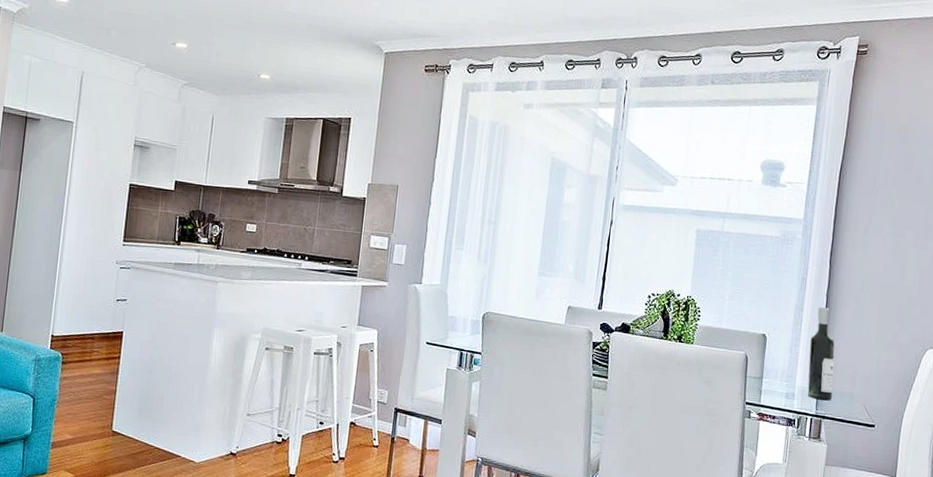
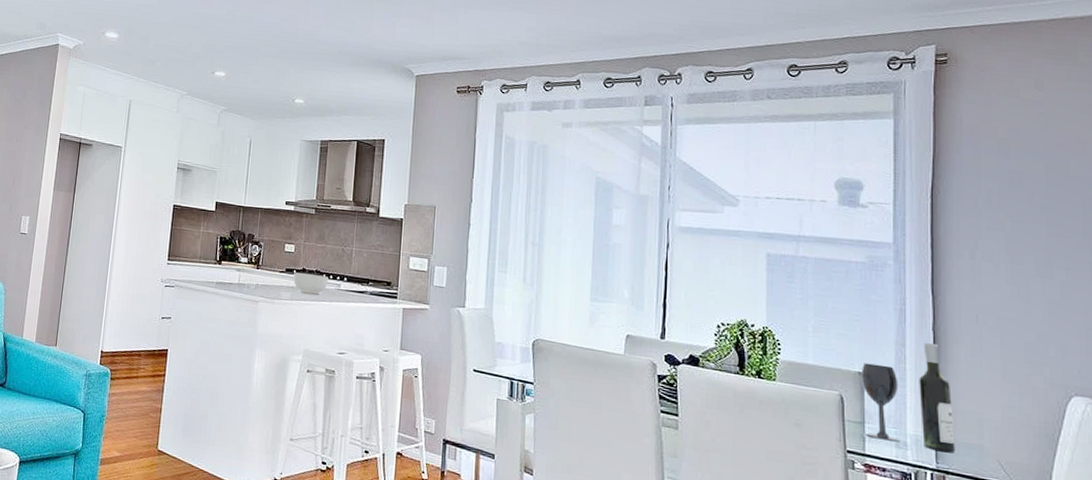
bowl: none [254,252,290,274] -> present [293,272,328,295]
wine glass: none [763,326,794,393] -> present [860,362,901,442]

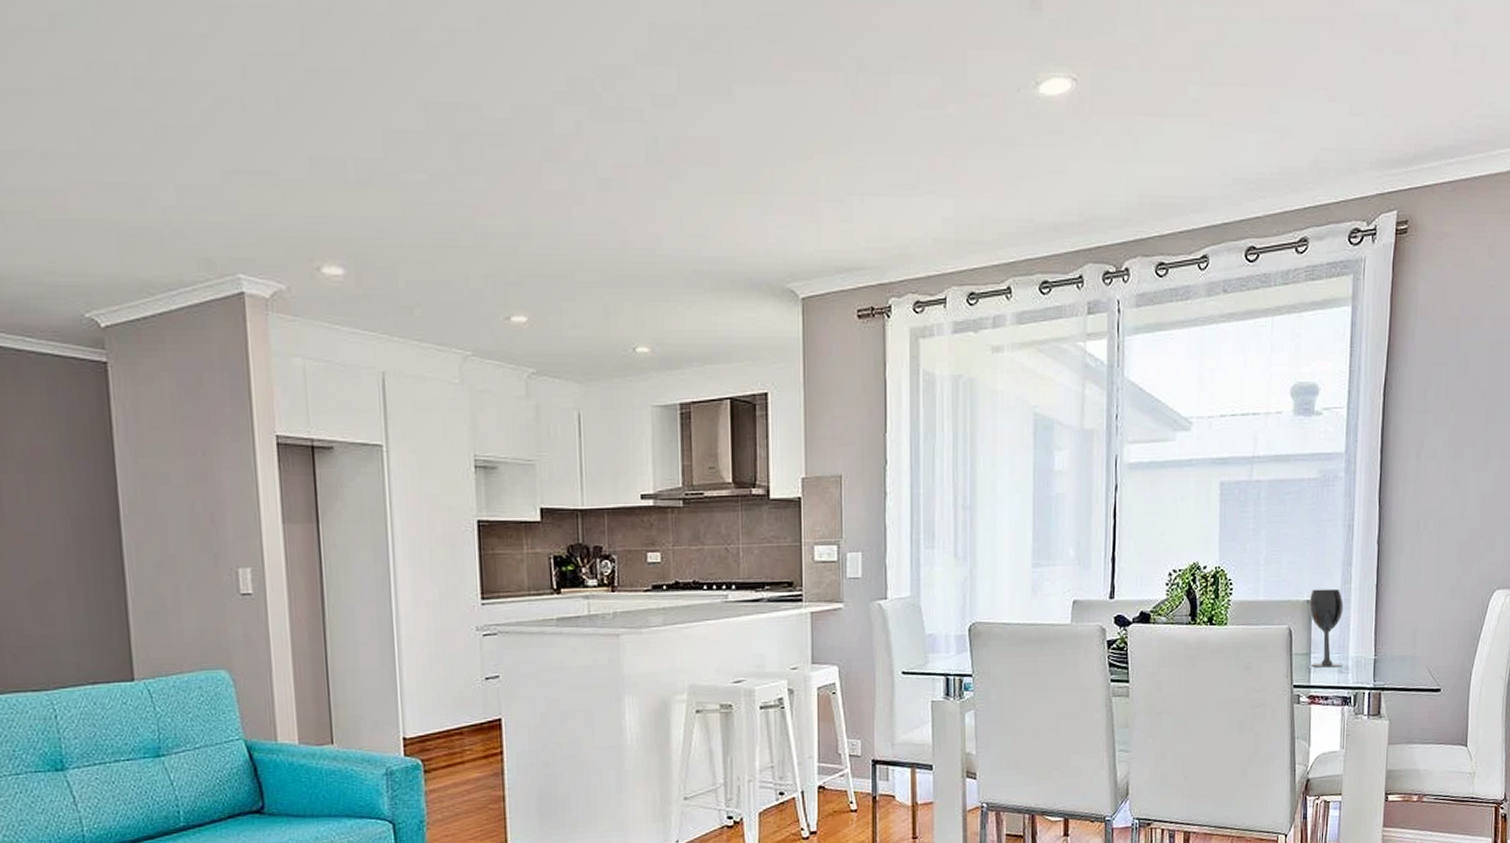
bowl: present [293,272,328,295] -> none [664,586,711,614]
bottle: present [919,343,955,454] -> none [1362,558,1392,669]

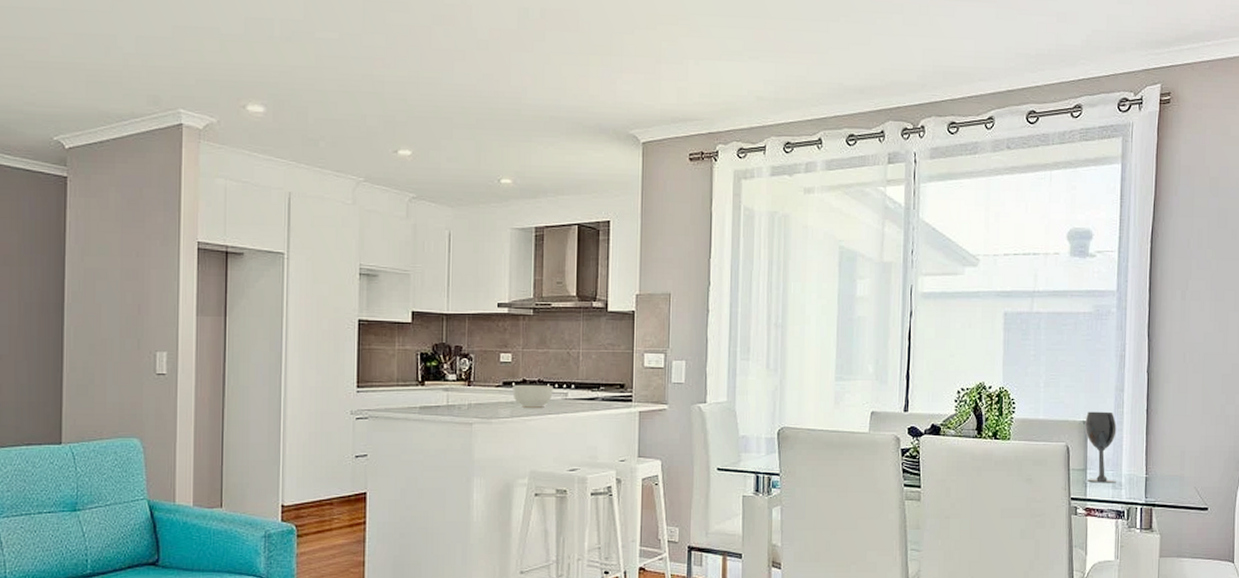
bowl: none [664,586,711,614] -> present [513,384,553,408]

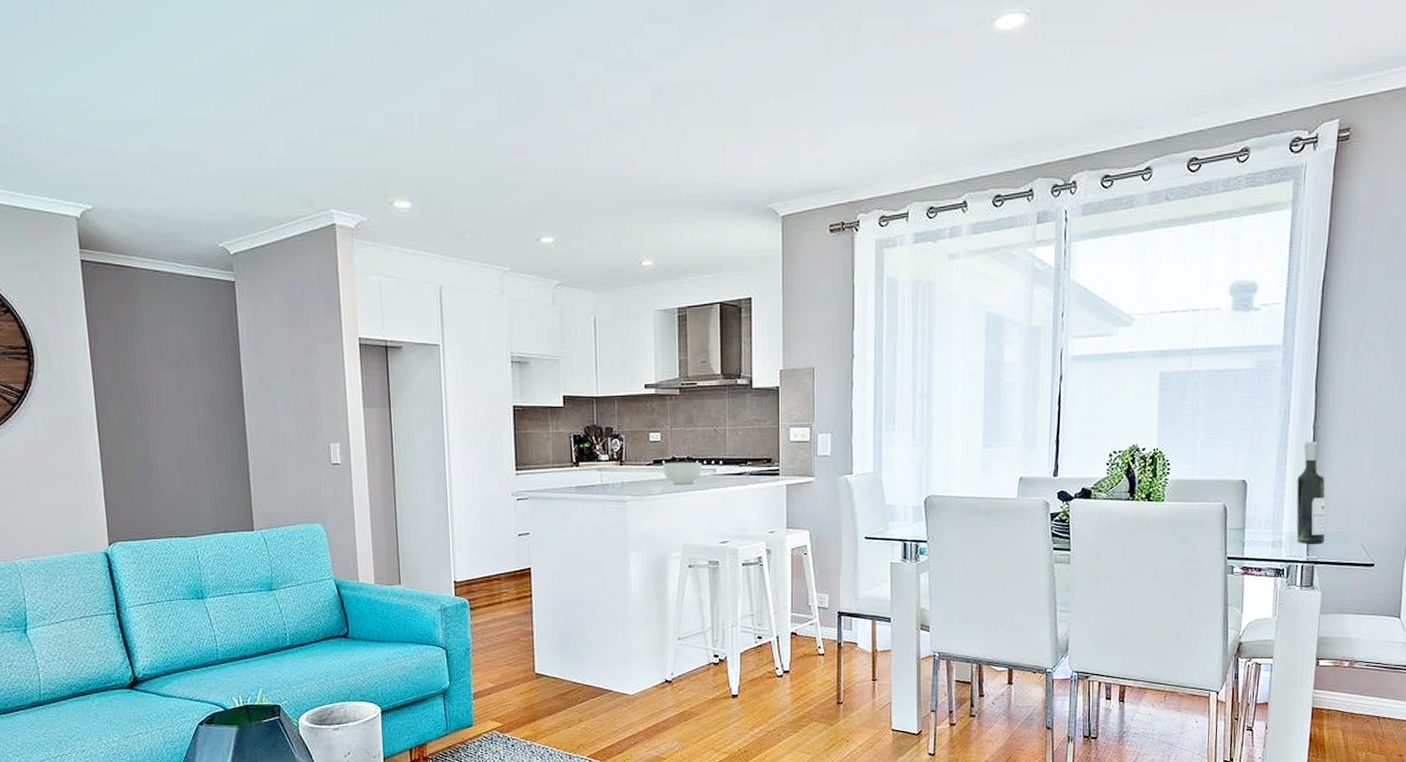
wine glass: present [1084,411,1117,483] -> none [1243,469,1278,542]
bottle: none [1133,386,1162,487] -> present [1296,442,1326,544]

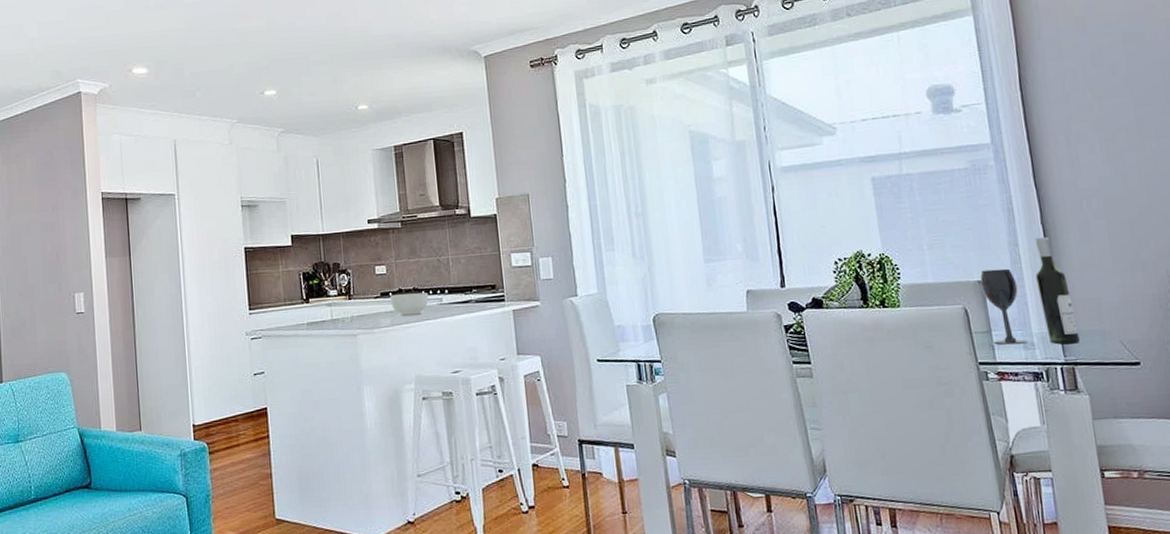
wine glass: none [1243,469,1278,542] -> present [980,268,1029,345]

